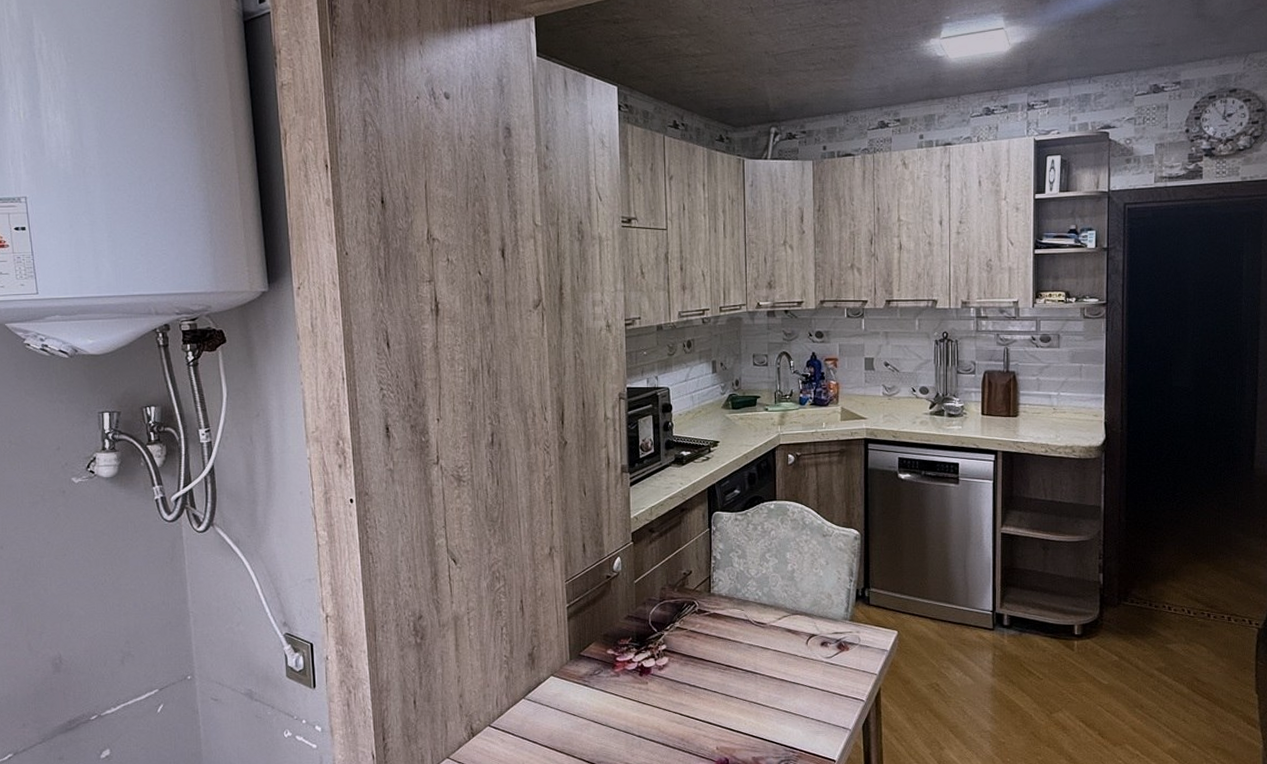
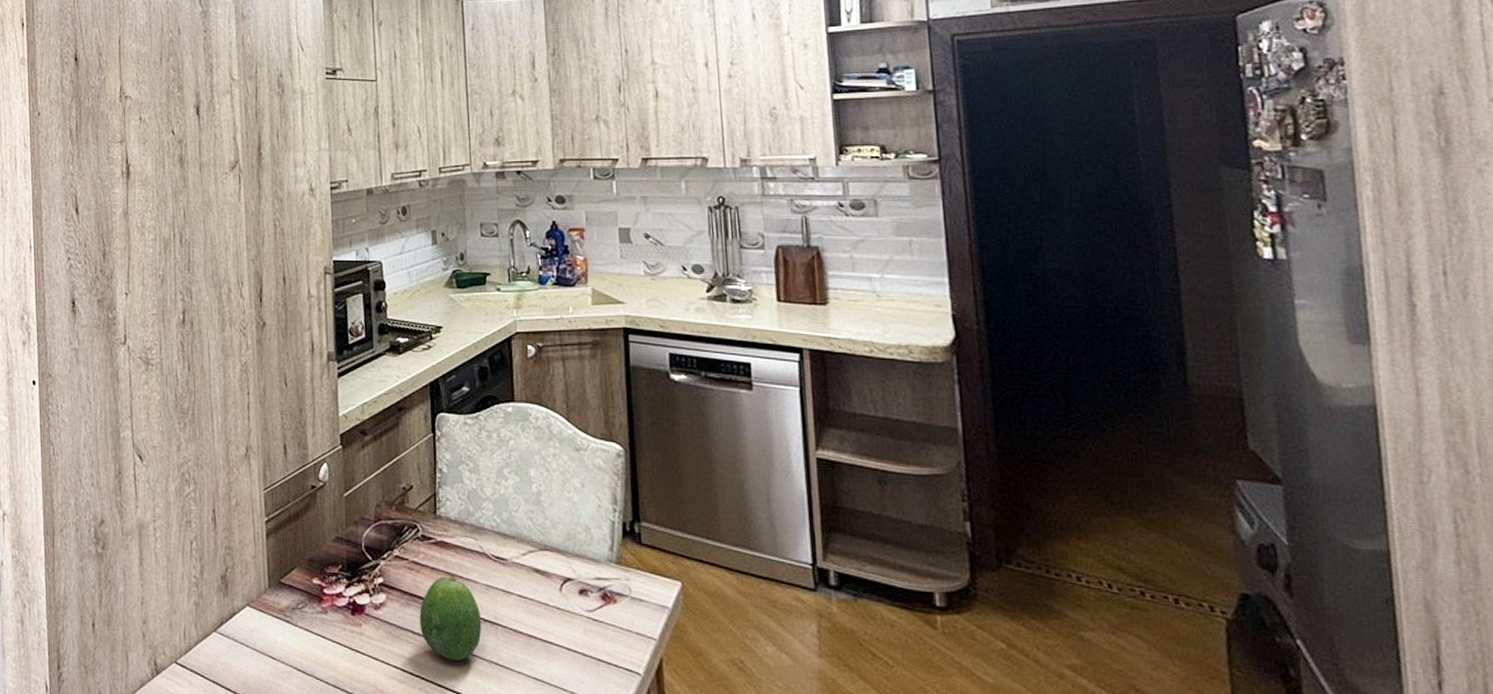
fruit: none [695,637,745,704] -> present [419,572,482,661]

